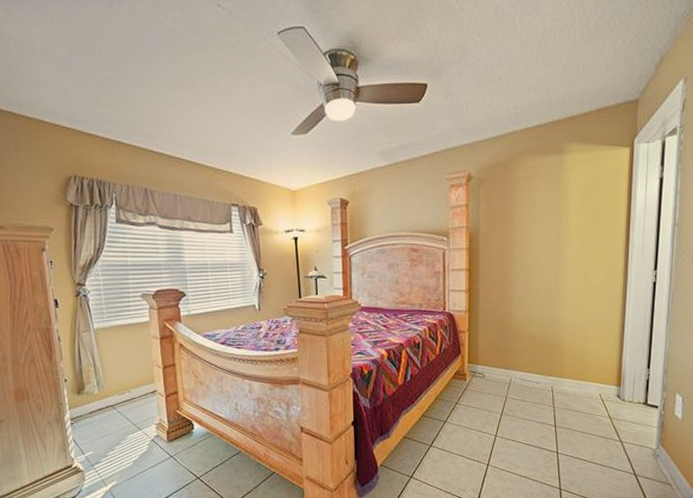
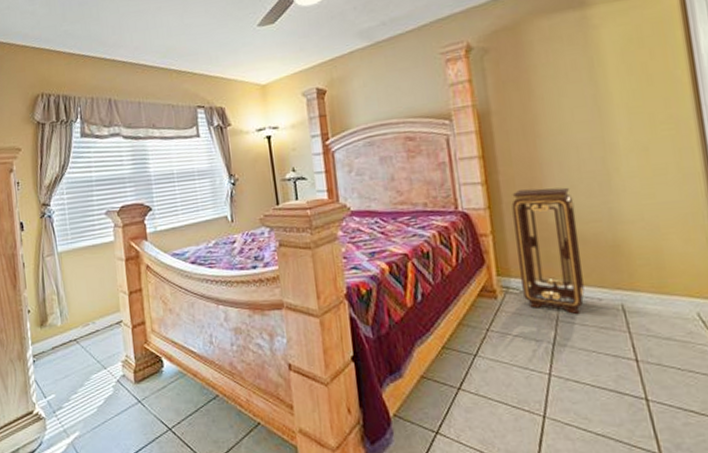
pedestal table: none [484,298,531,393] -> present [511,187,585,314]

